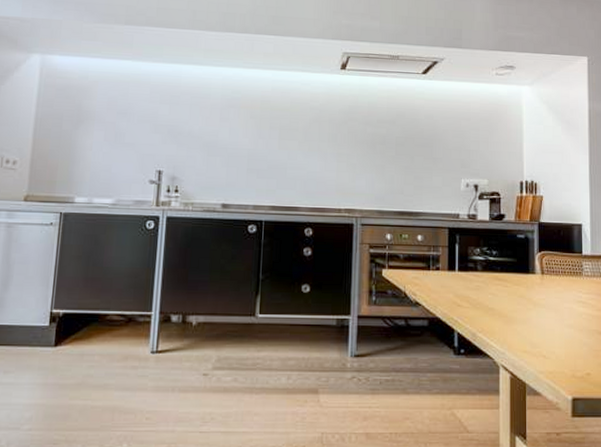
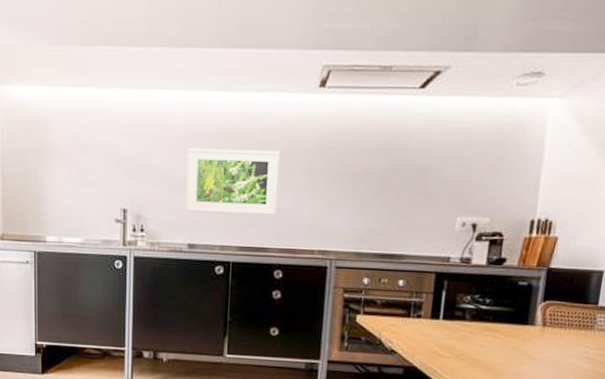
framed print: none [220,116,308,177] -> present [185,148,280,215]

